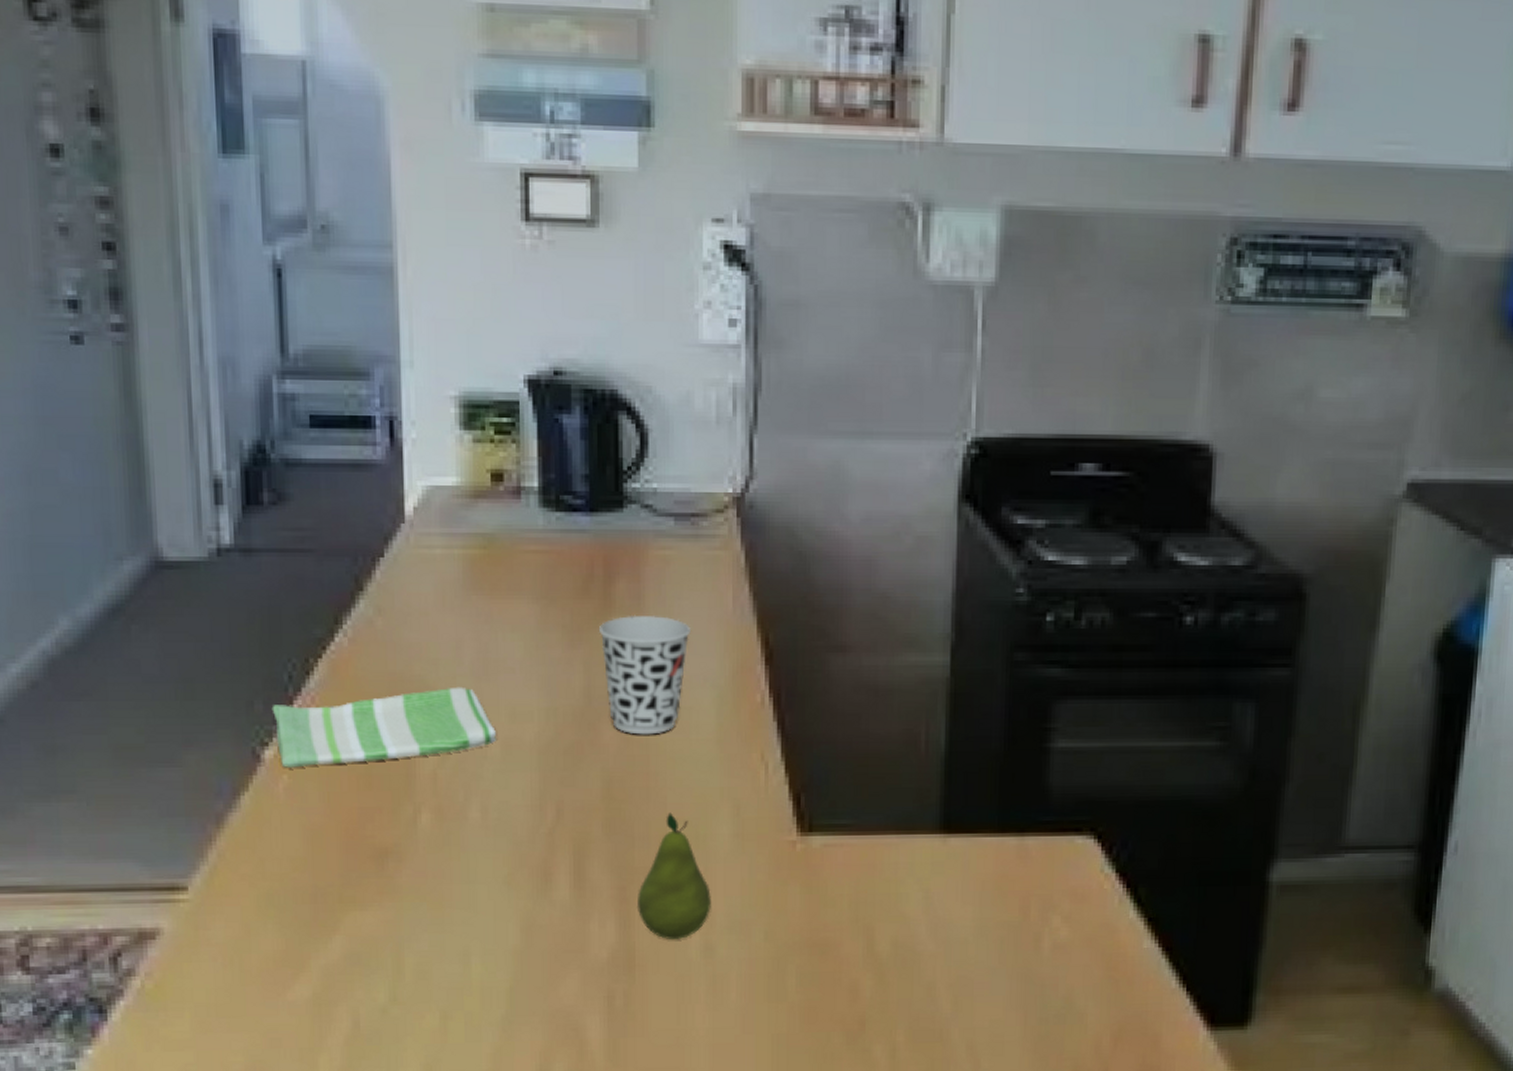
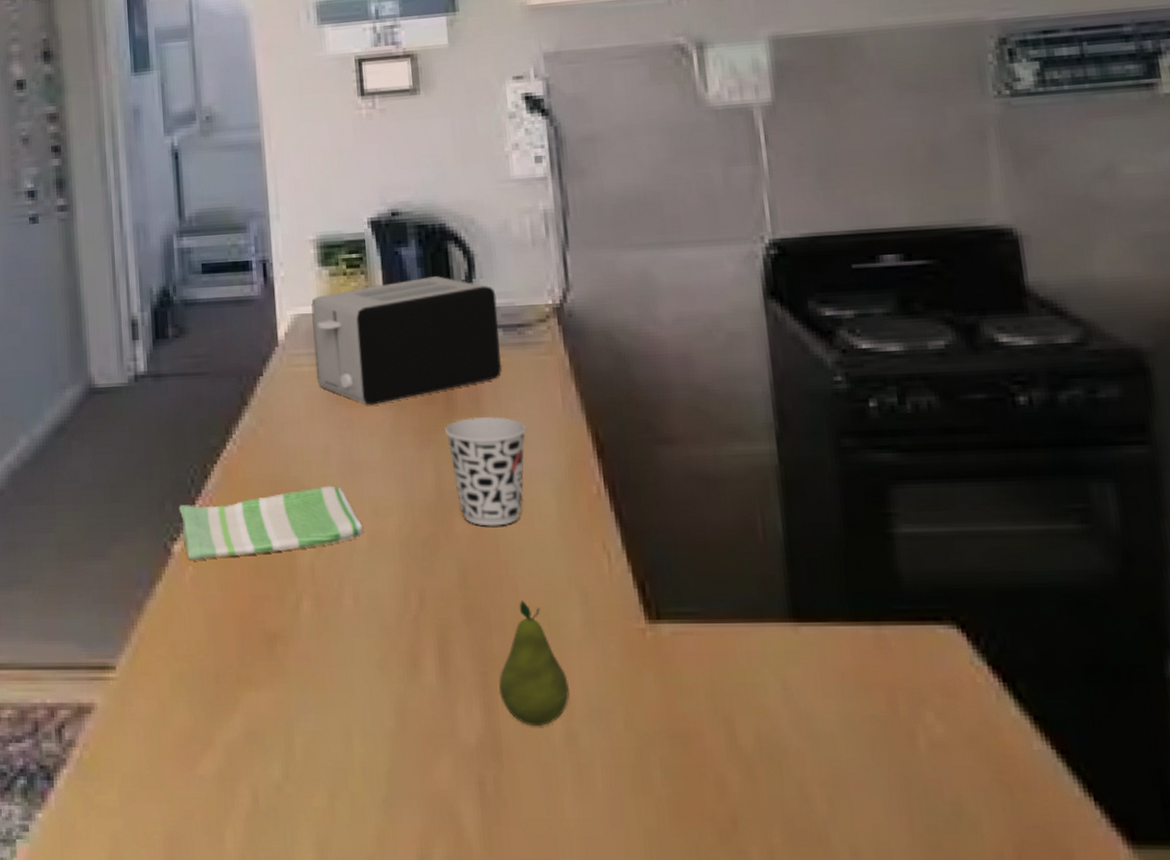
toaster: none [449,451,670,597] -> present [311,276,502,405]

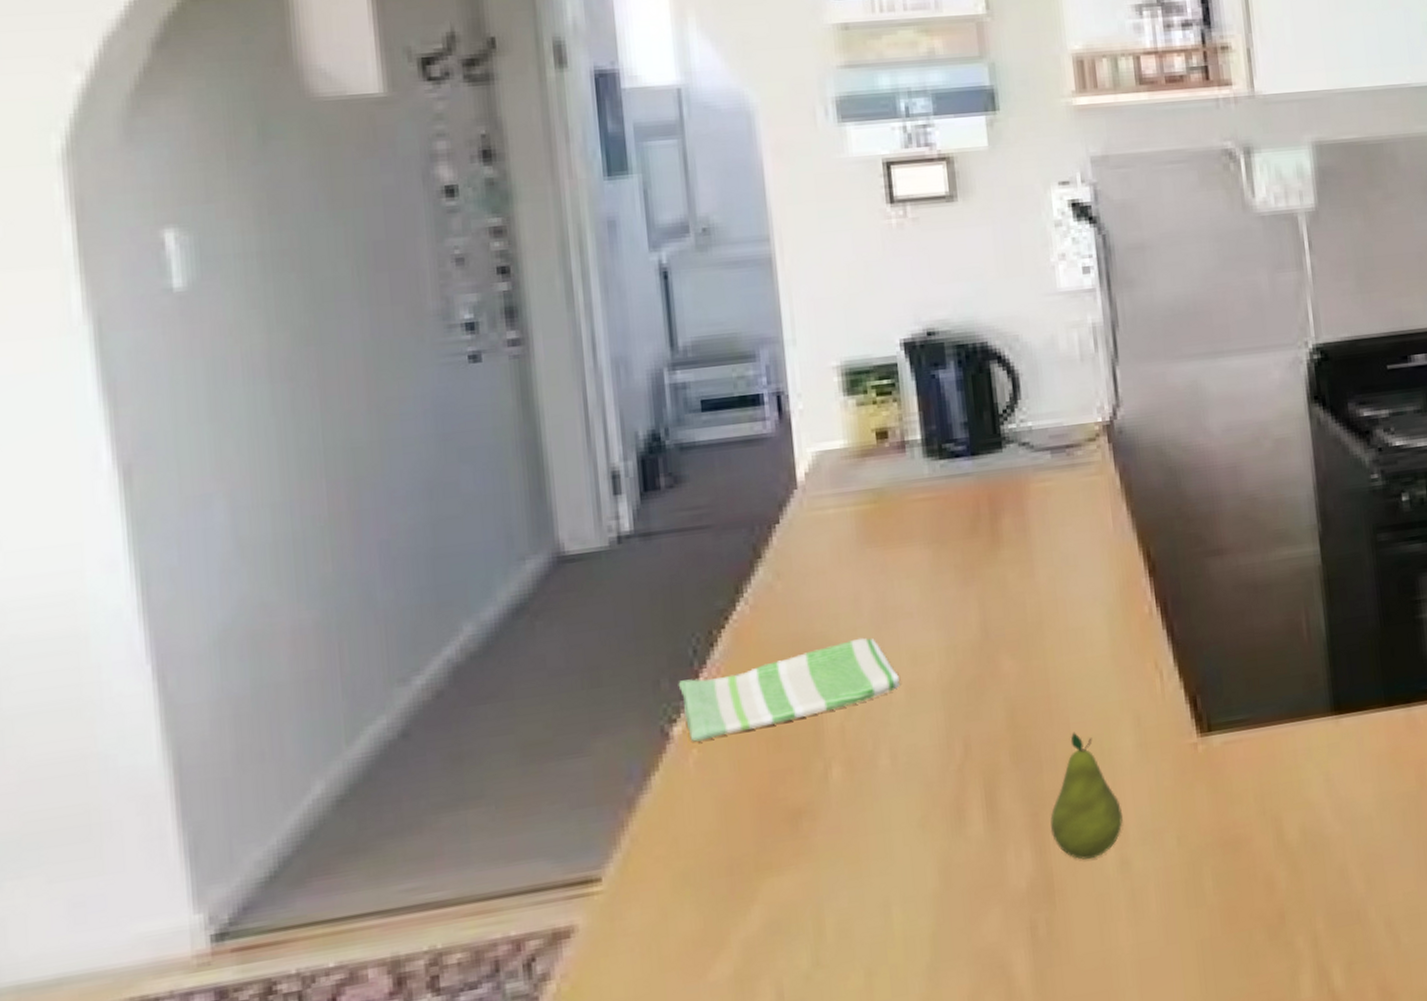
toaster: present [311,276,502,405] -> none [836,399,1050,545]
cup: present [445,416,526,526] -> none [990,544,1076,661]

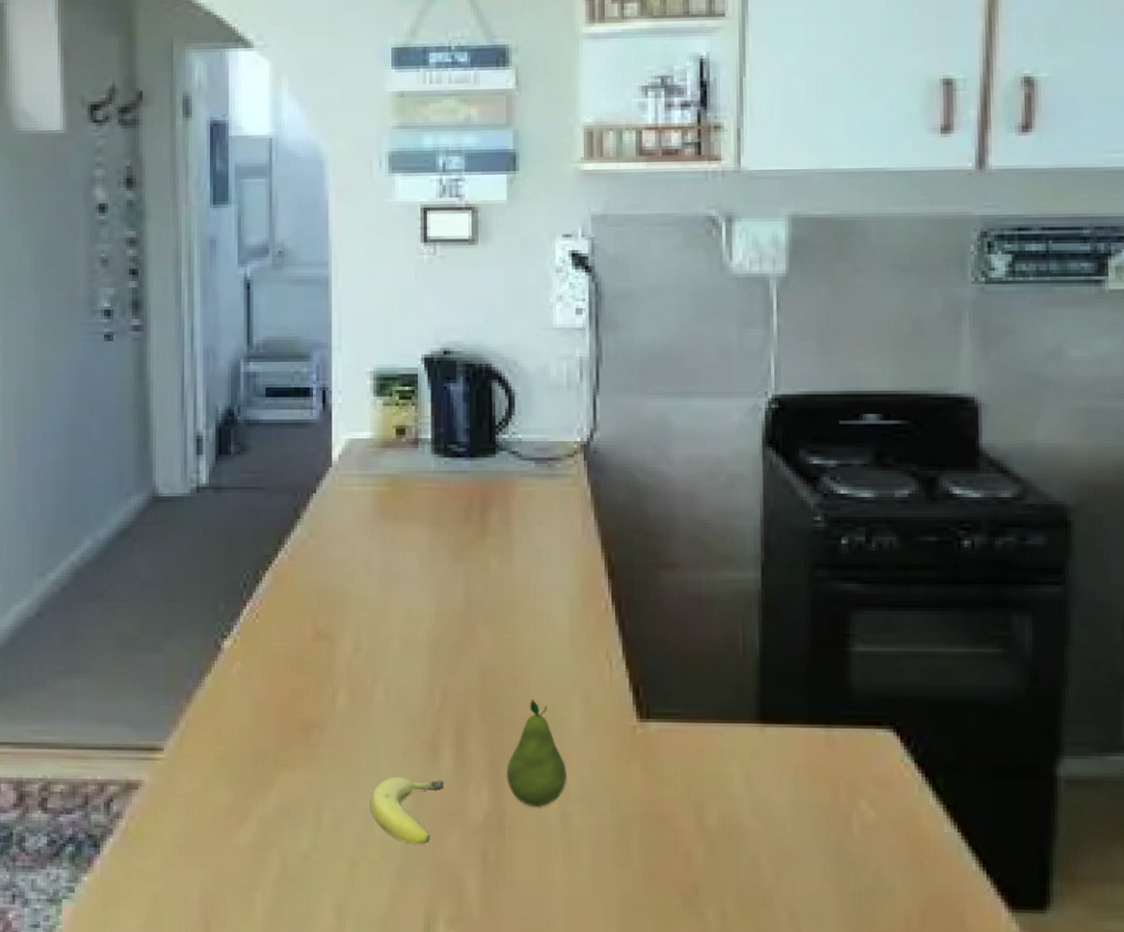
dish towel: present [678,637,901,743] -> none [230,593,398,657]
fruit: none [884,849,975,934] -> present [370,776,443,845]

